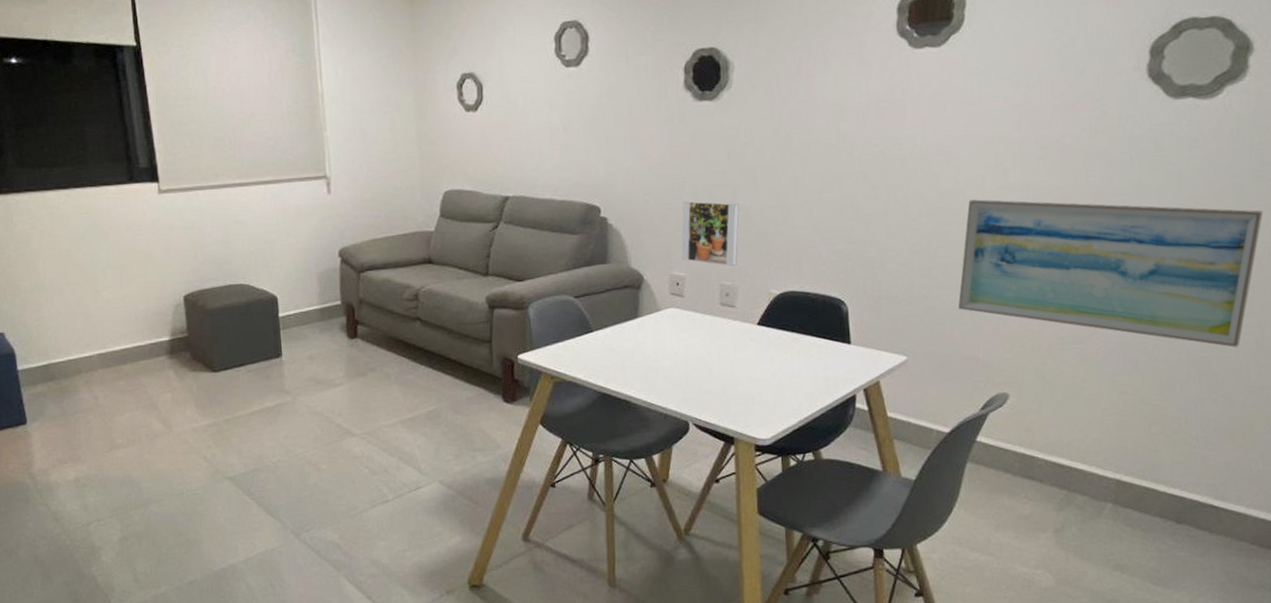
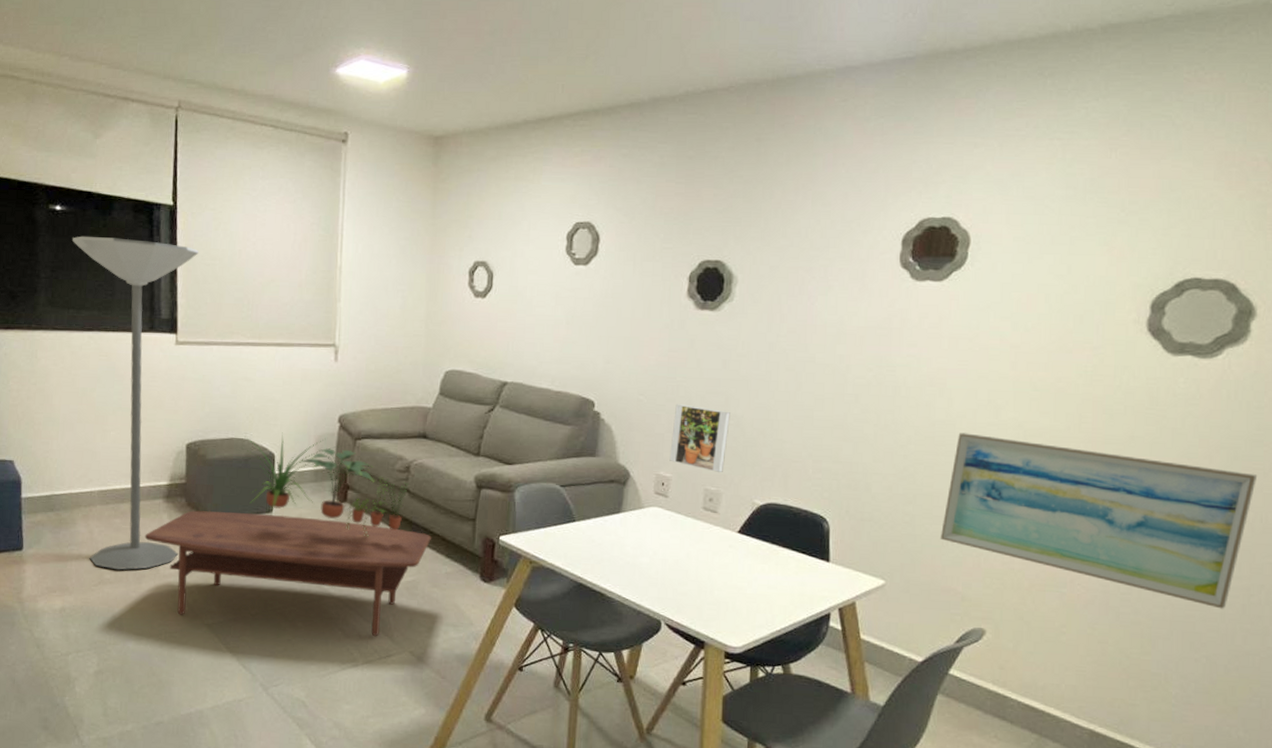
floor lamp: none [34,86,190,434] -> present [72,236,199,570]
coffee table: none [152,357,448,471] -> present [144,510,431,637]
potted plant: none [242,273,419,371] -> present [243,432,408,537]

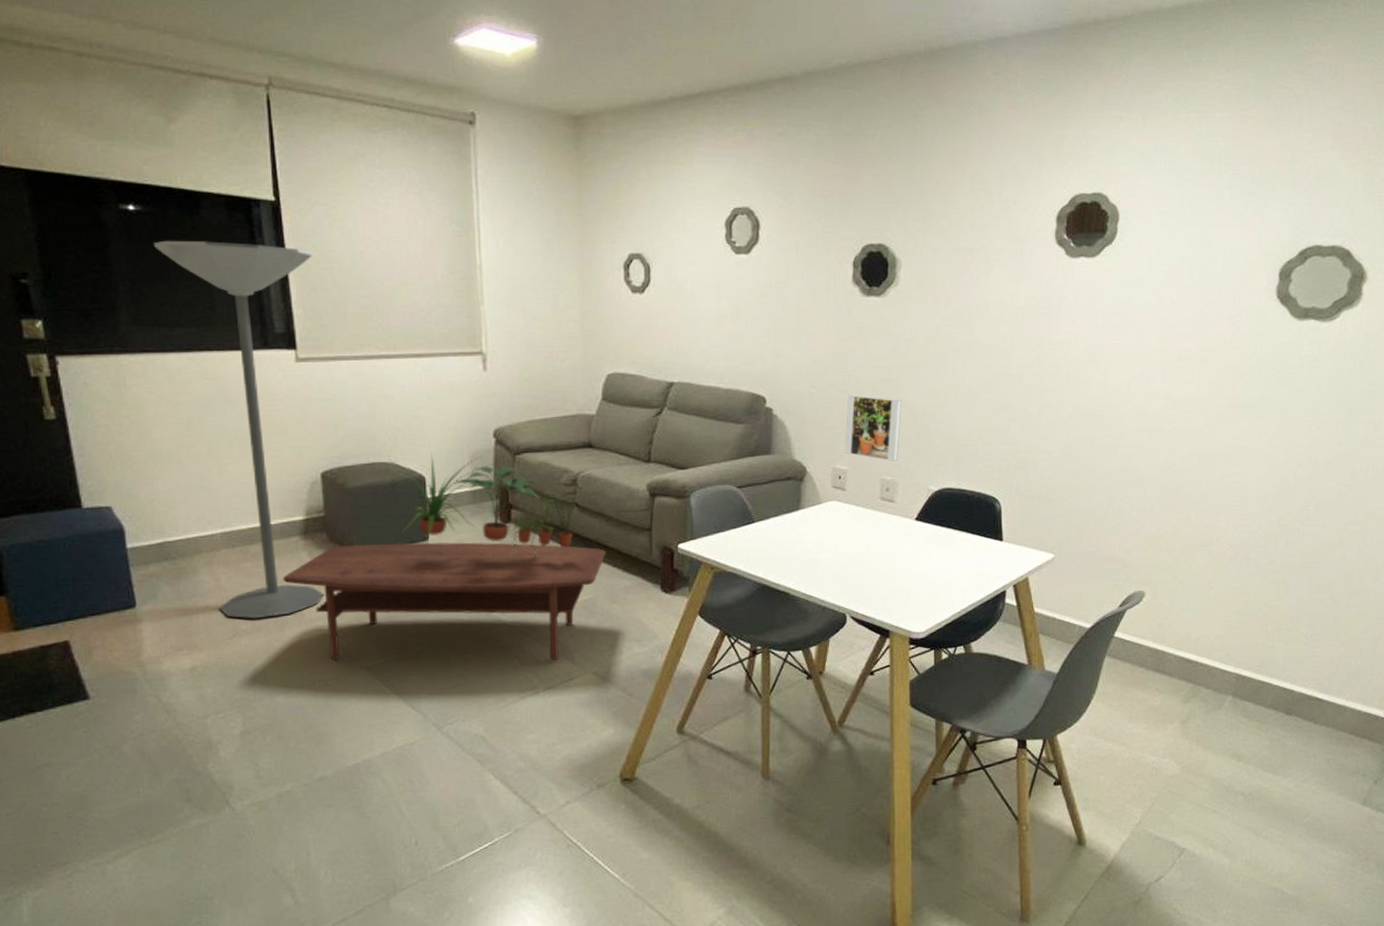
wall art: present [940,433,1258,609] -> none [1102,406,1370,553]

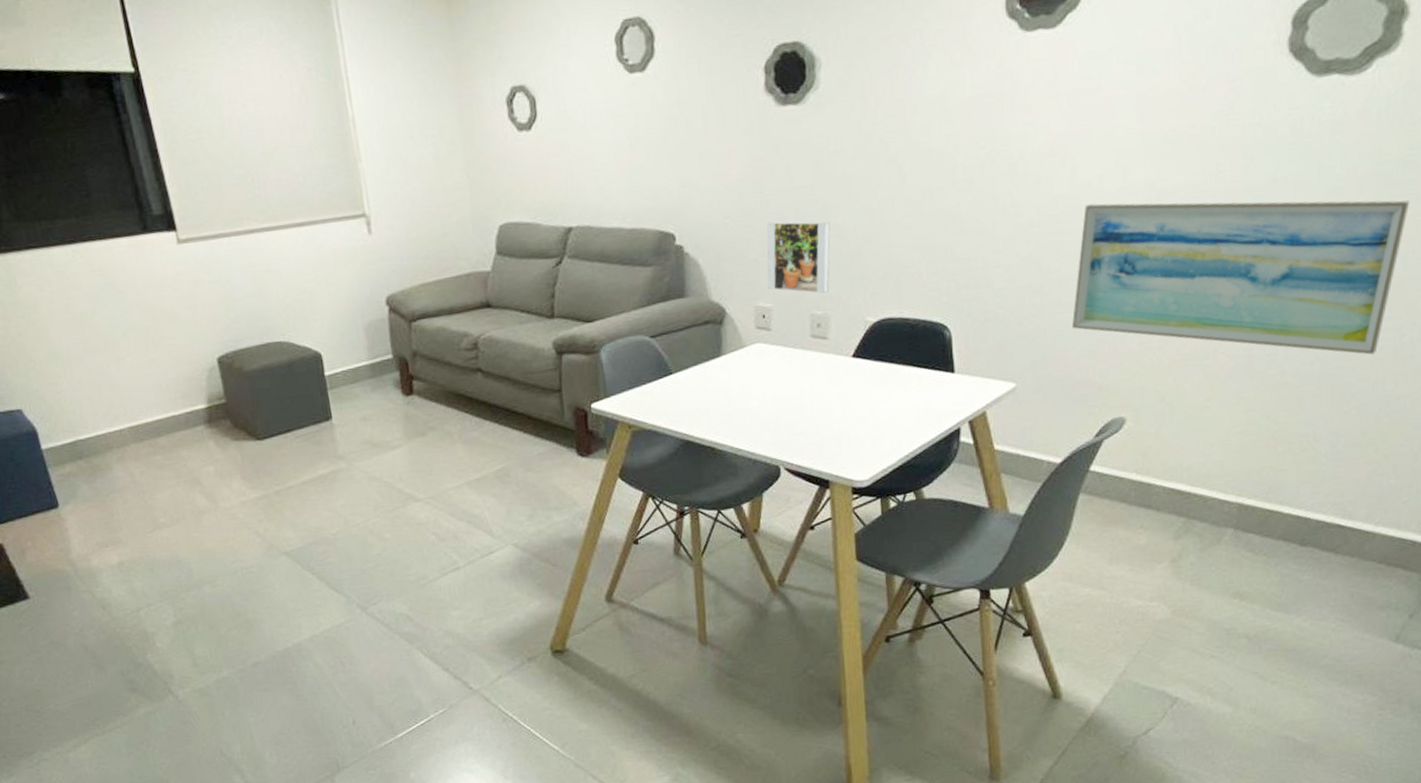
floor lamp: present [154,240,325,619] -> none [22,120,237,512]
coffee table: present [282,542,606,661] -> none [193,414,516,548]
potted plant: present [387,452,577,558] -> none [281,325,480,430]
wall art: none [1102,406,1370,553] -> present [1071,200,1410,355]

